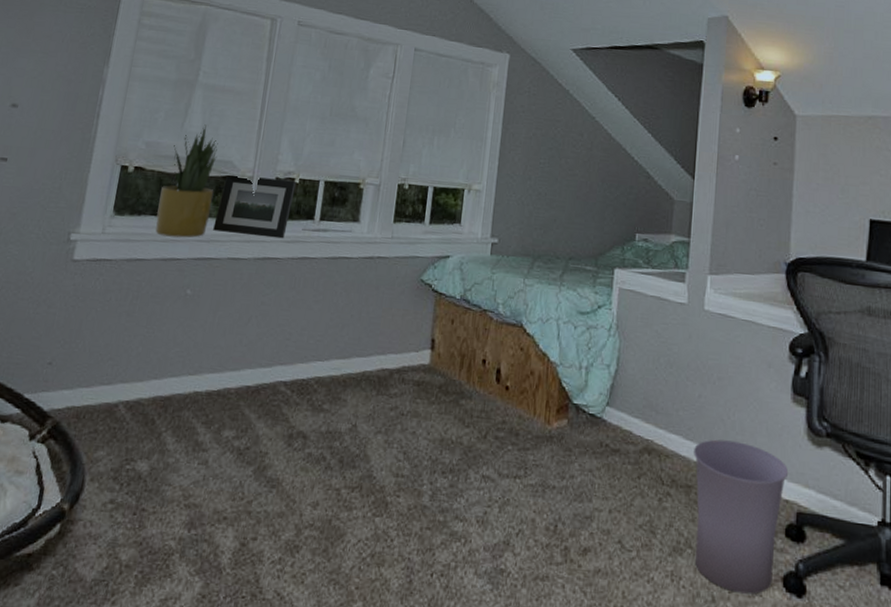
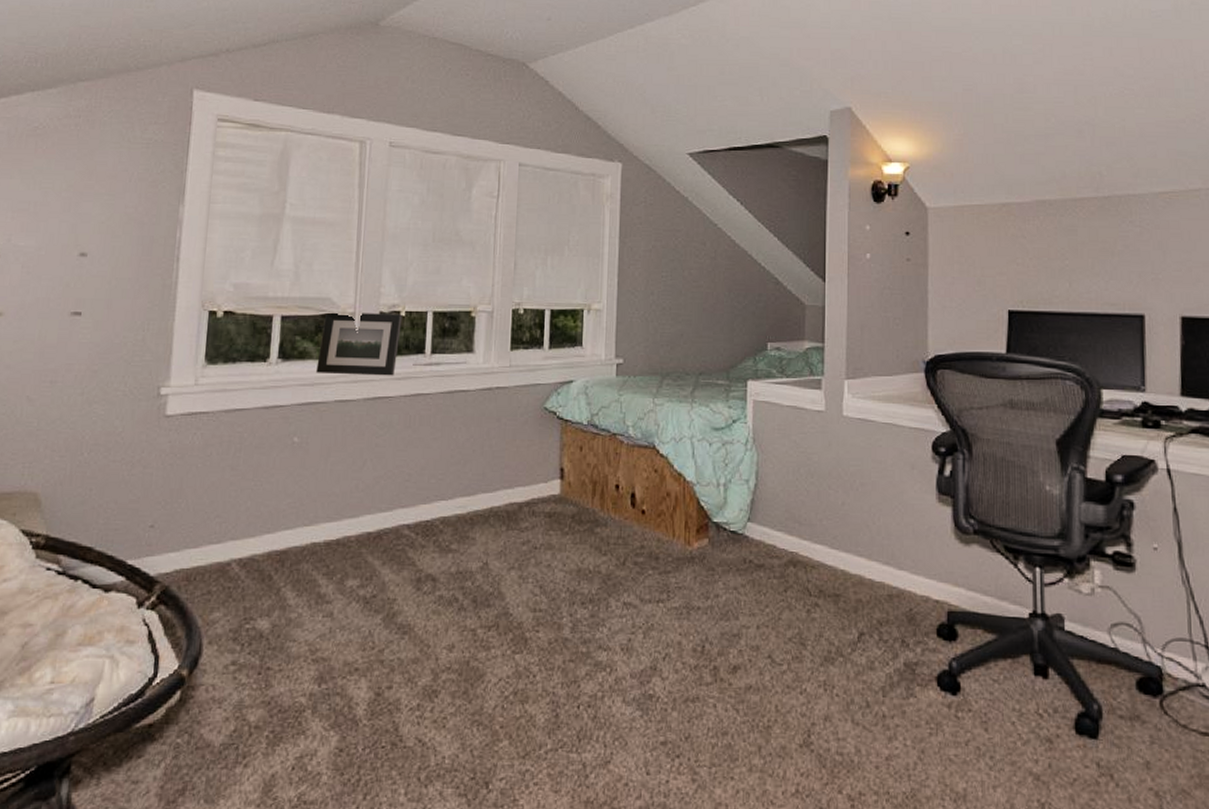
planter: present [154,124,218,238] -> none [252,260,314,383]
waste bin: present [694,439,789,594] -> none [840,546,938,696]

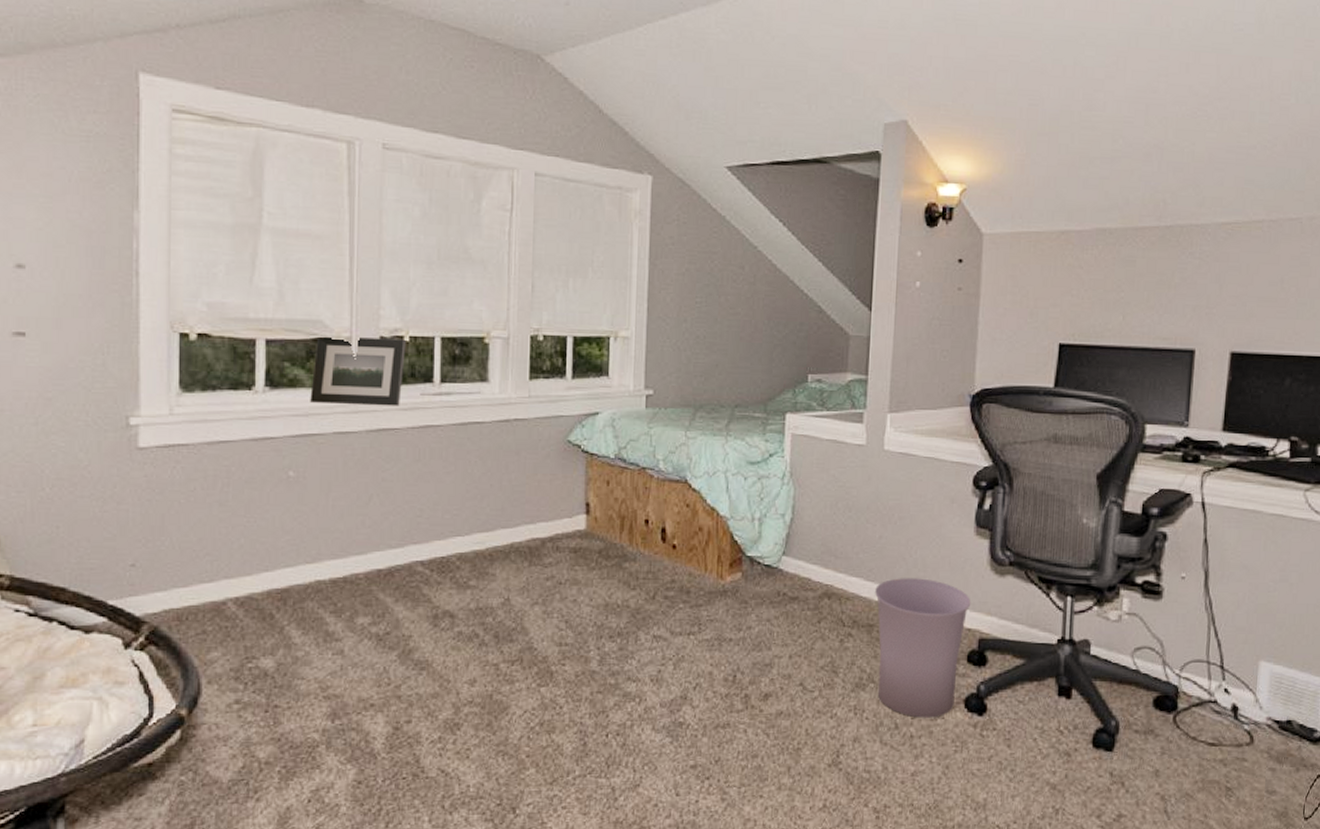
waste bin: none [840,546,938,696] -> present [875,578,971,718]

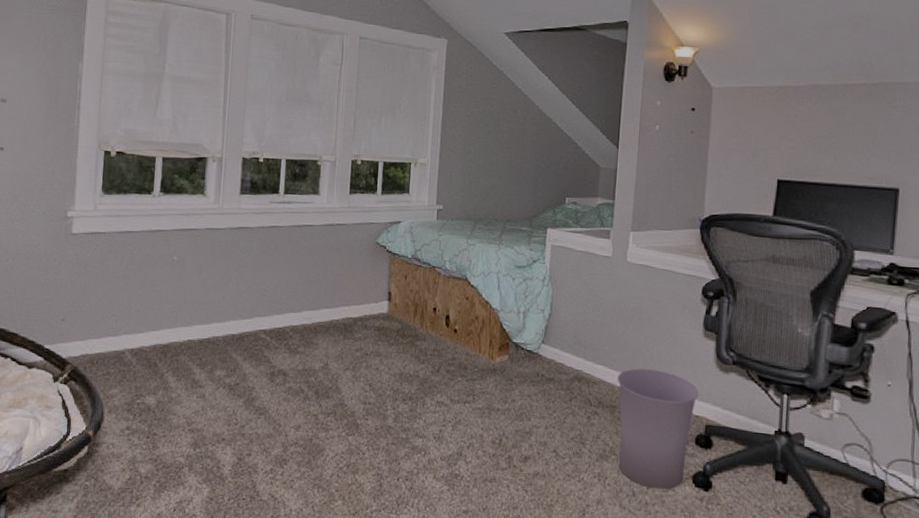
picture frame: present [310,335,406,406] -> none [191,155,261,211]

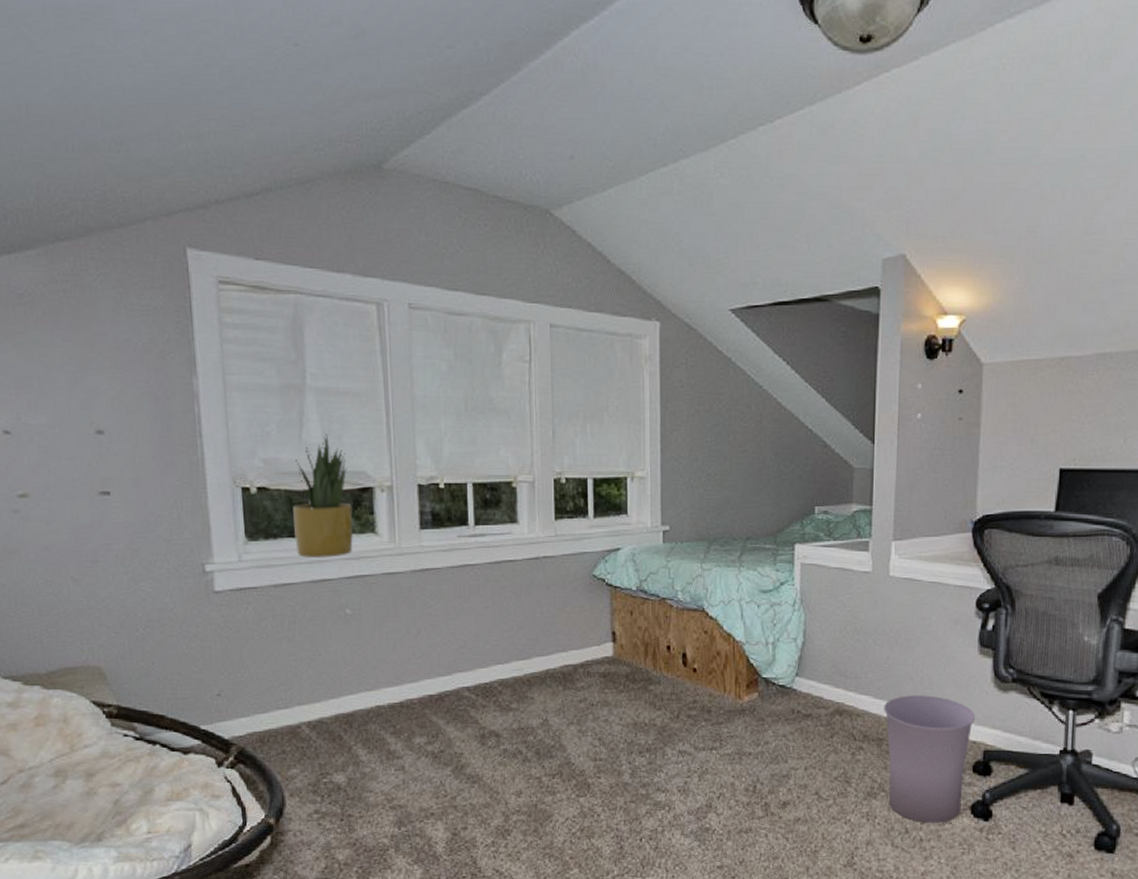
planter: none [140,112,189,212] -> present [293,433,354,558]

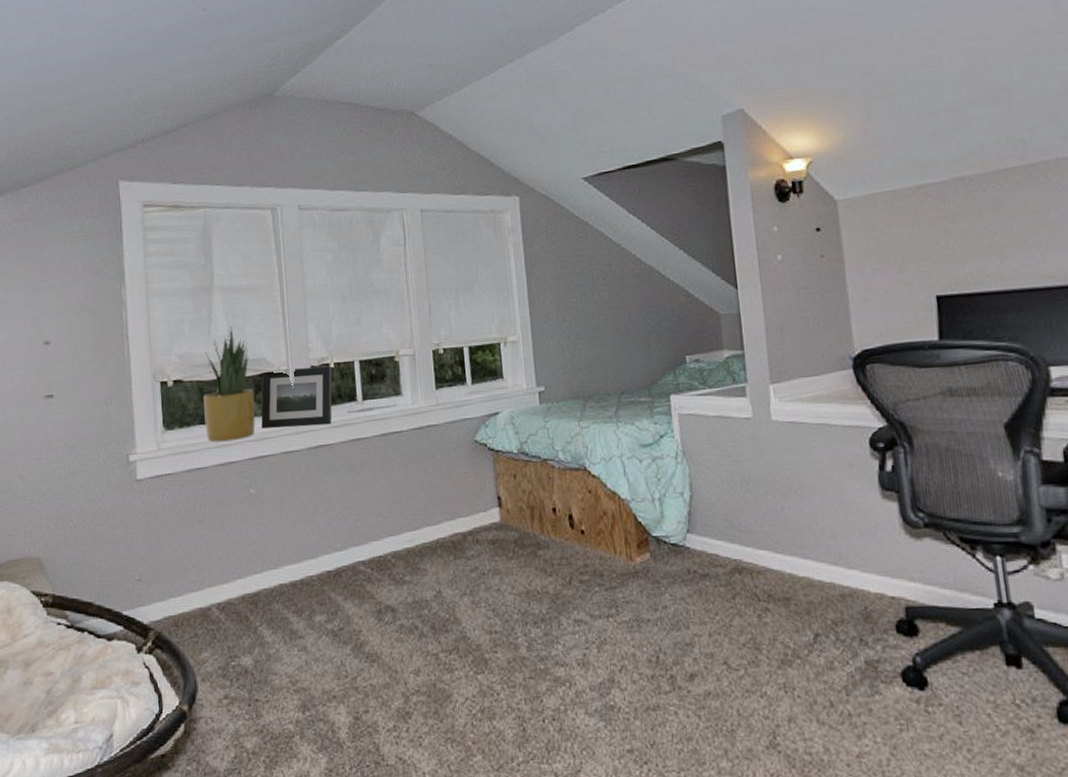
picture frame: none [359,484,442,548] -> present [261,366,332,429]
waste bin: present [884,695,976,823] -> none [785,546,891,695]

